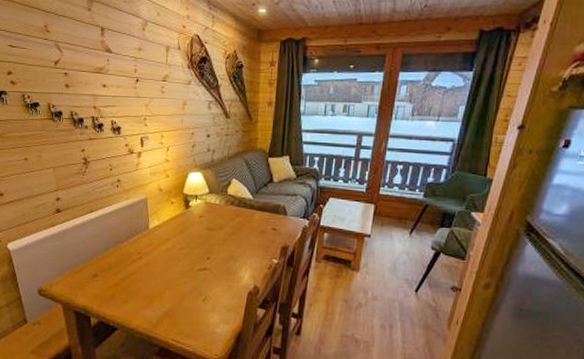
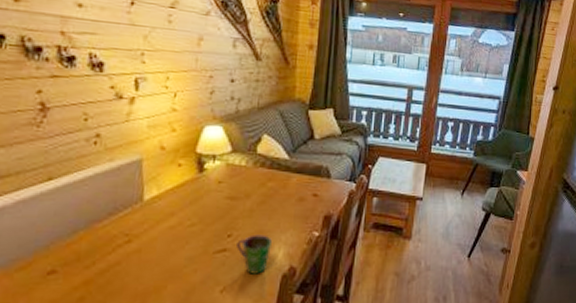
cup: none [214,259,240,290] -> present [236,235,272,274]

